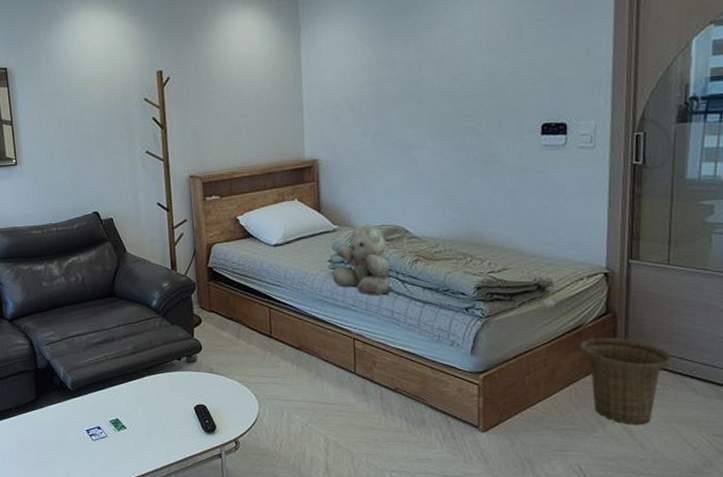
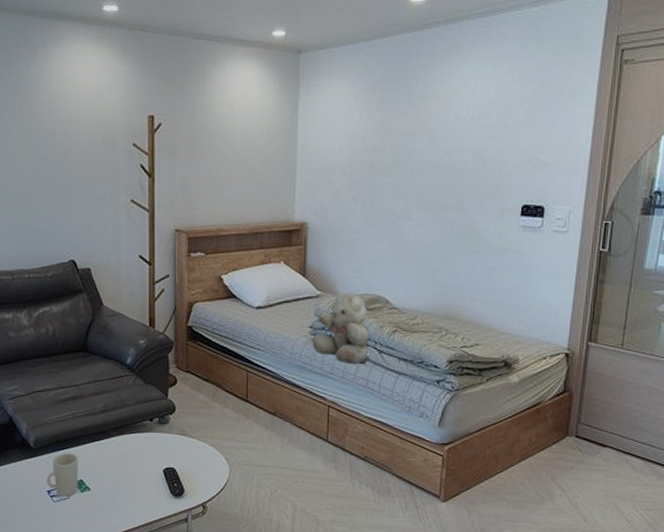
mug: none [85,394,115,435] -> present [47,453,79,497]
basket: present [580,337,673,425] -> none [537,414,618,499]

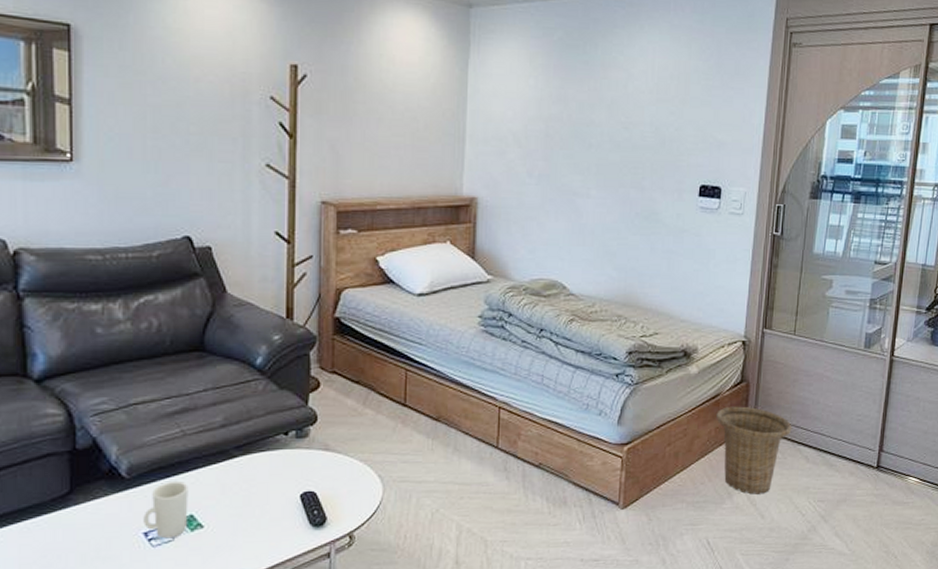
teddy bear: present [312,293,369,365] -> none [481,277,545,359]
basket: none [537,414,618,499] -> present [716,406,792,495]

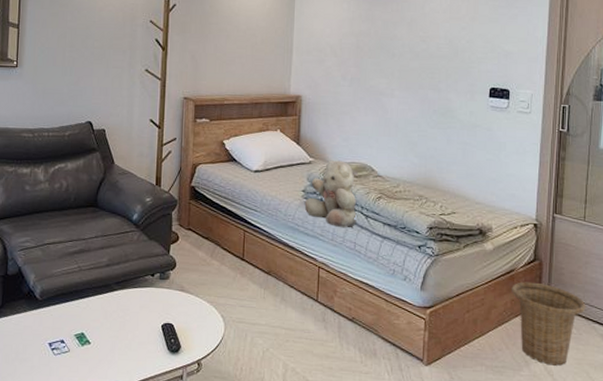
mug: present [143,481,189,539] -> none [49,305,82,350]
teddy bear: none [481,277,545,359] -> present [304,160,357,228]

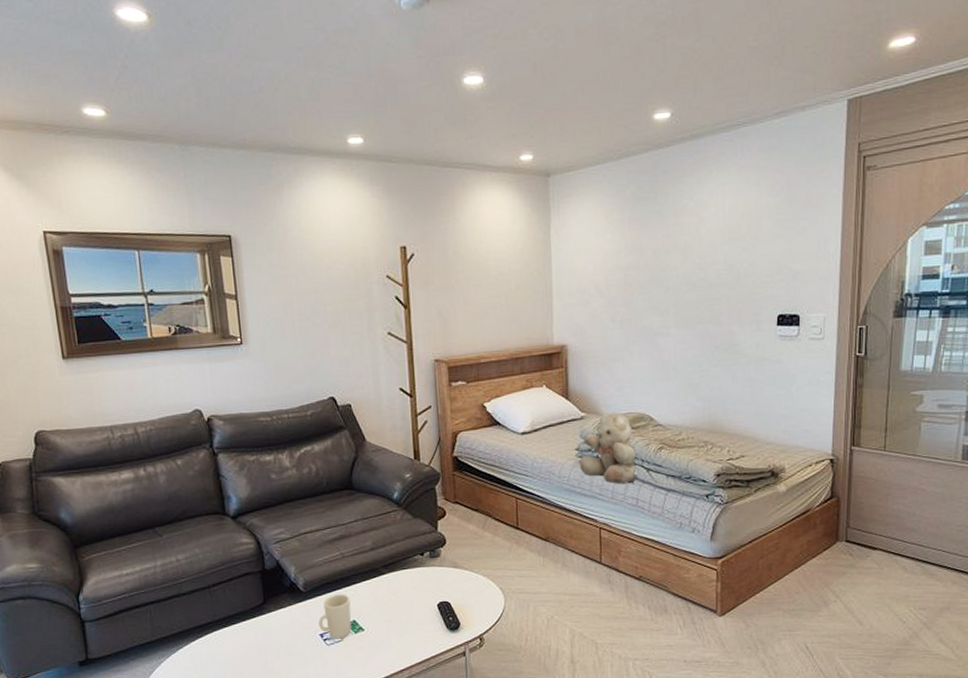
mug: none [49,305,82,350] -> present [318,594,352,639]
basket: present [512,282,586,366] -> none [808,520,887,603]

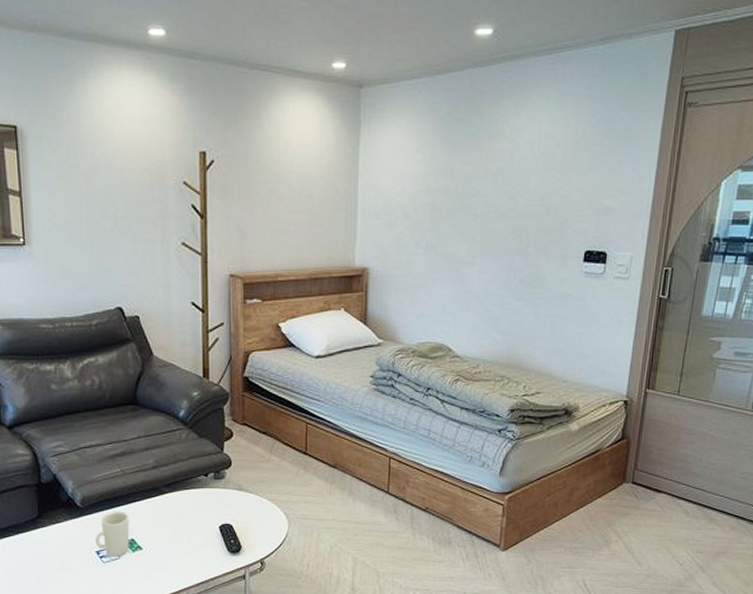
teddy bear: present [579,412,637,485] -> none [373,341,431,415]

